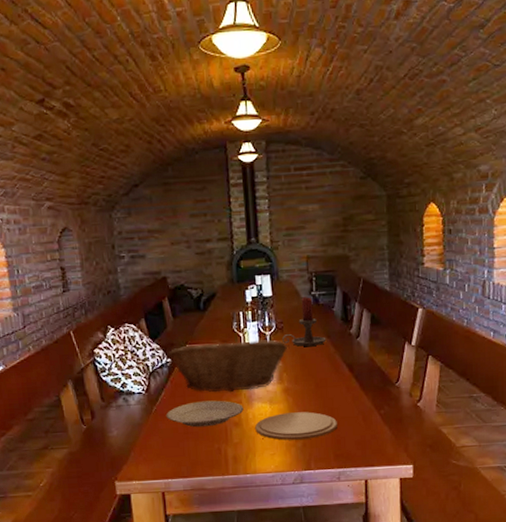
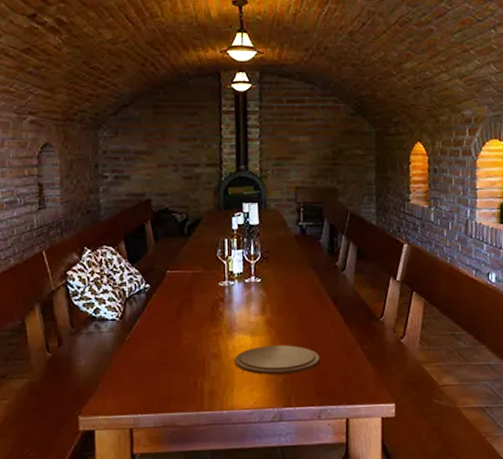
fruit basket: present [167,339,287,393] -> none [146,267,272,323]
plate: present [167,400,244,428] -> none [141,330,224,359]
candle holder: present [281,297,326,347] -> none [266,227,312,277]

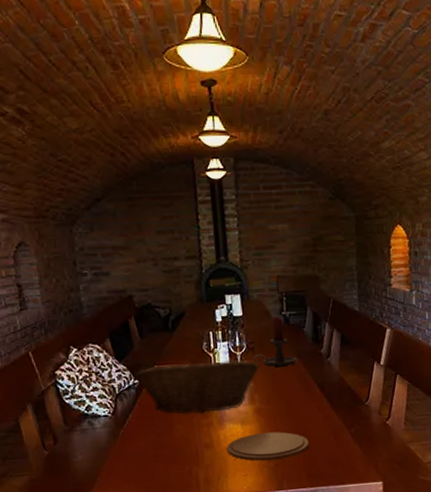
fruit basket: none [146,267,272,323] -> present [134,360,258,414]
candle holder: none [266,227,312,277] -> present [252,317,297,367]

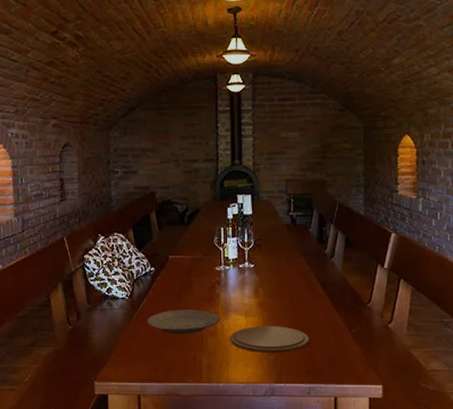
fruit basket: present [134,360,258,414] -> none [151,253,264,303]
plate: none [135,422,215,450] -> present [147,309,220,335]
candle holder: present [252,317,297,367] -> none [259,217,302,263]

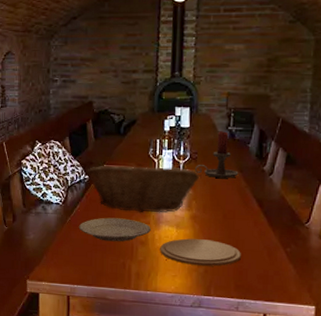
fruit basket: none [151,253,264,303] -> present [85,164,199,213]
candle holder: none [259,217,302,263] -> present [194,131,239,178]

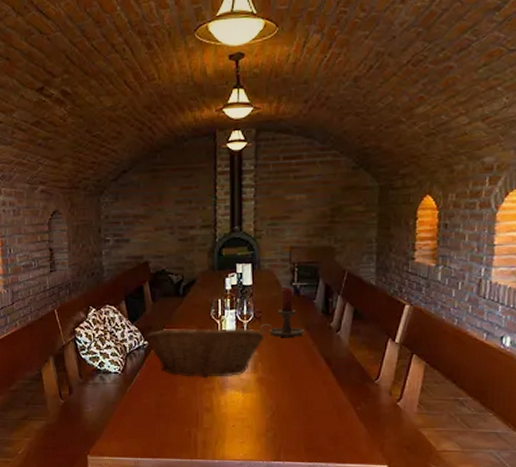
plate: present [79,217,151,242] -> none [140,385,216,410]
plate: present [160,238,241,267] -> none [226,402,310,430]

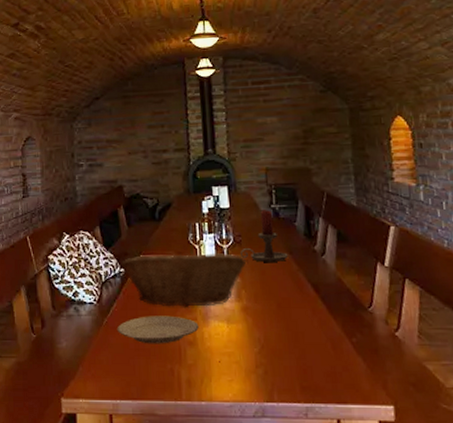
plate: none [140,385,216,410] -> present [118,315,199,344]

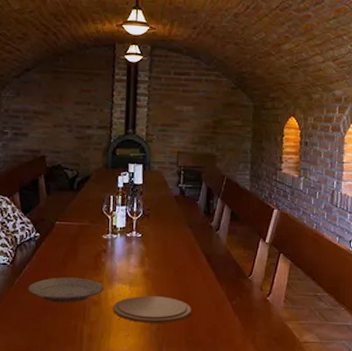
fruit basket: present [120,252,246,308] -> none [36,221,151,272]
plate: none [211,334,303,366] -> present [113,296,191,323]
candle holder: present [239,210,288,262] -> none [147,188,189,234]

